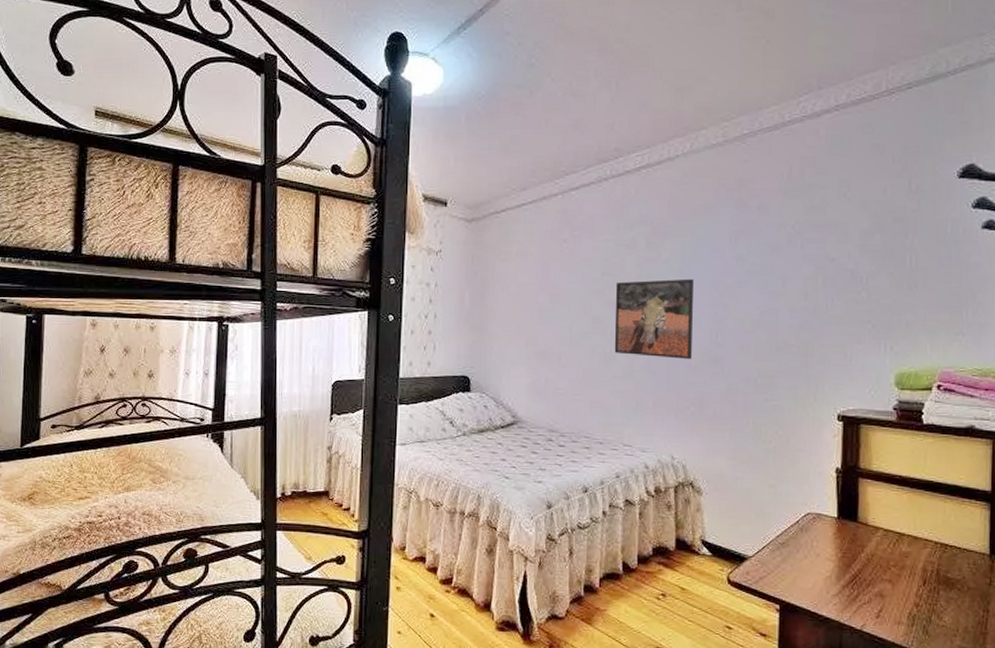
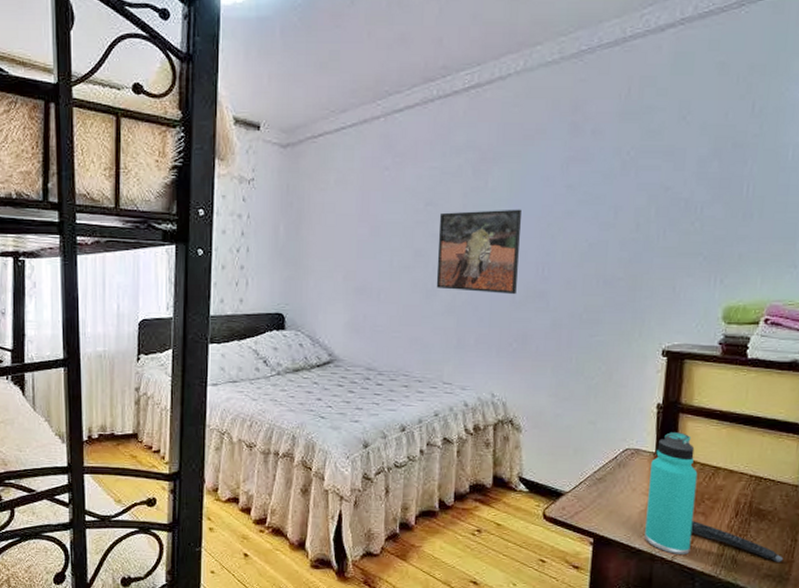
thermos bottle: none [832,497,882,625] -> present [644,432,698,556]
remote control: none [878,589,977,634] -> present [691,521,784,562]

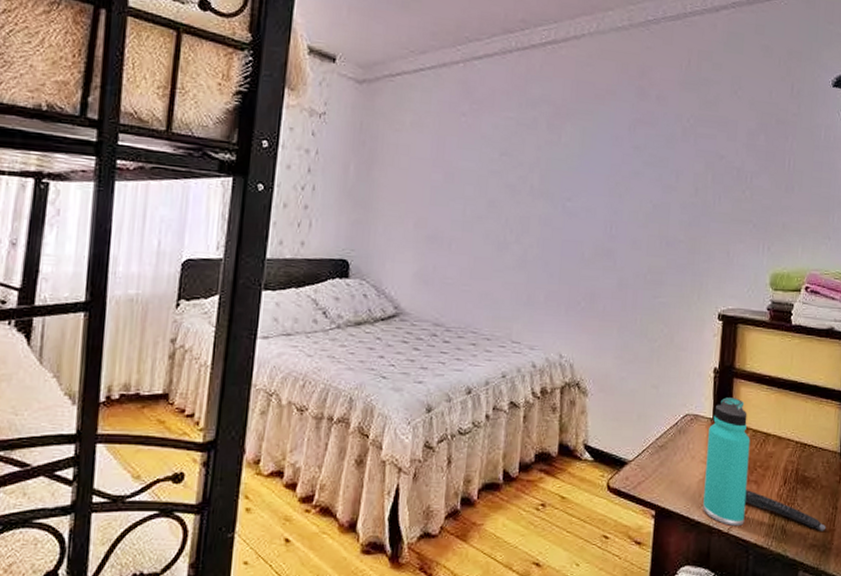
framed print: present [436,209,521,294] -> none [508,163,592,251]

